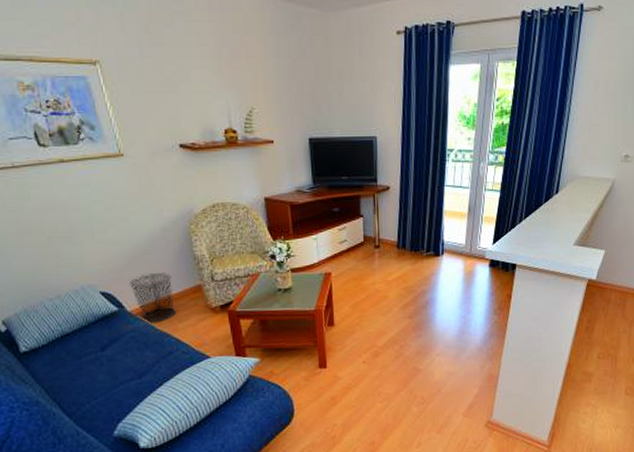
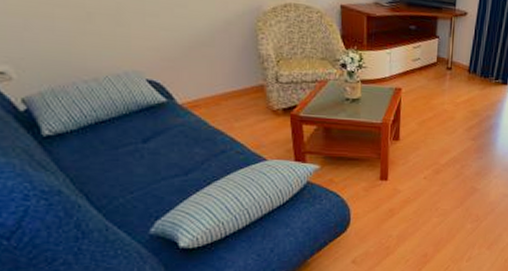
trash can: present [128,272,176,323] -> none [181,66,233,119]

